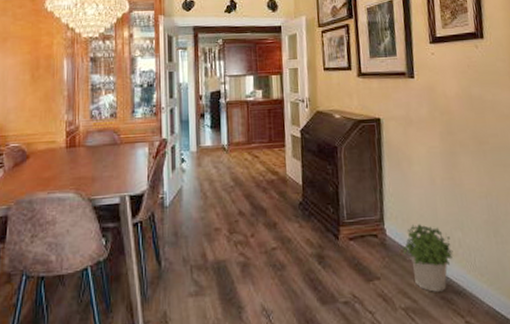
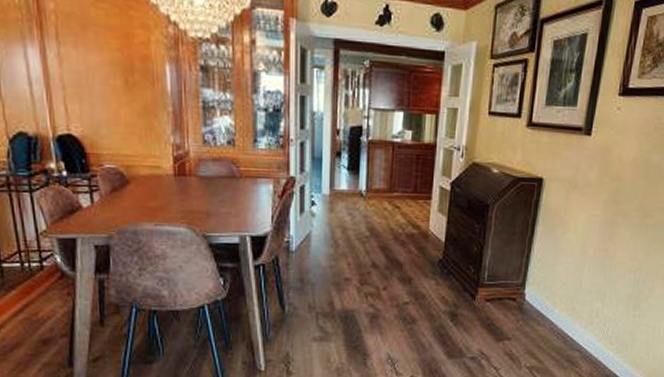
potted plant: present [403,224,454,292] -> none [539,292,589,355]

